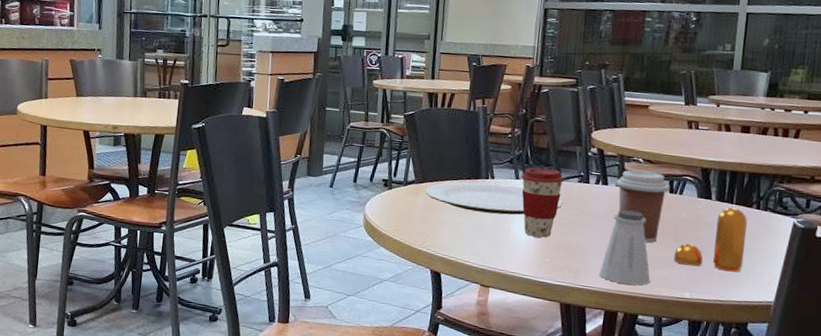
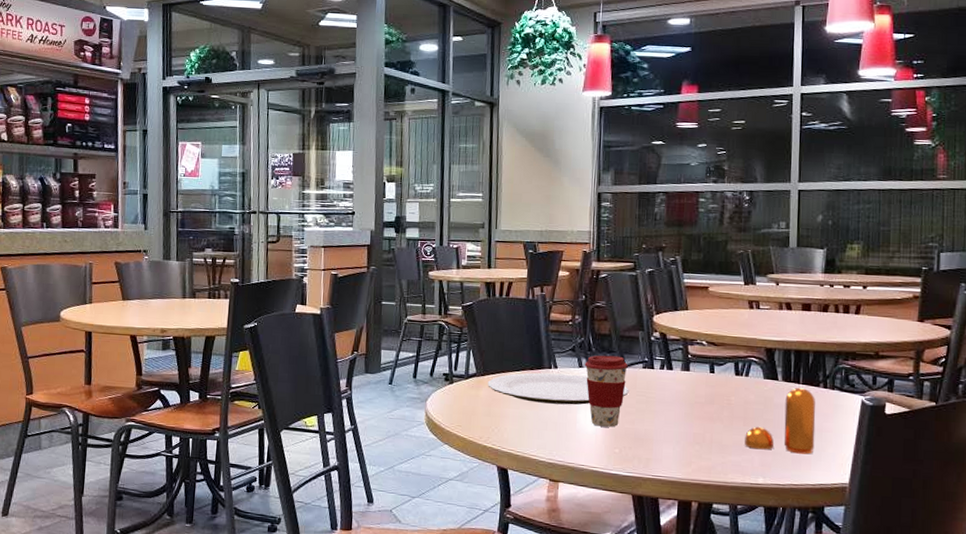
saltshaker: present [599,210,651,285] -> none [670,395,723,473]
coffee cup: present [615,170,670,243] -> none [680,353,736,428]

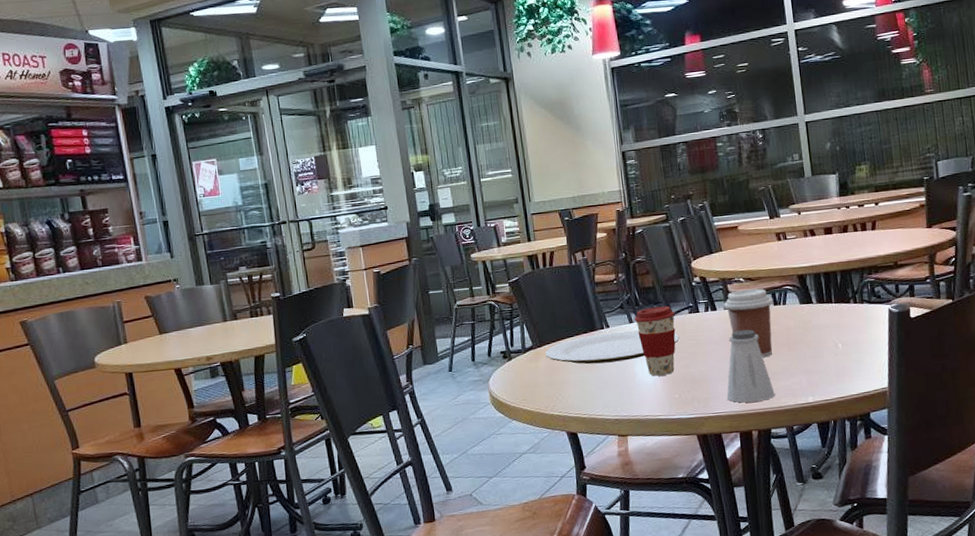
saltshaker: none [670,395,723,473] -> present [726,329,775,403]
coffee cup: none [680,353,736,428] -> present [723,288,774,358]
pepper shaker: present [745,388,816,455] -> none [791,307,854,371]

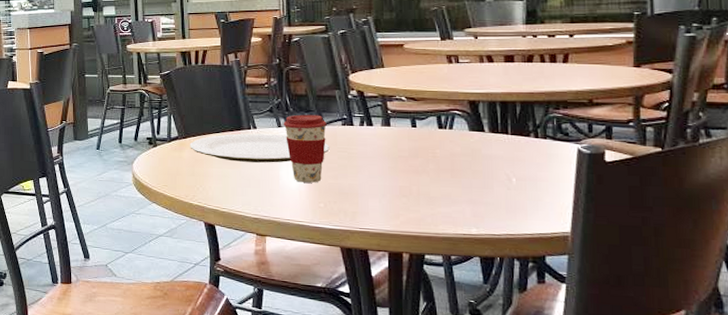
coffee cup: present [723,288,774,358] -> none [380,109,439,181]
saltshaker: present [726,329,775,403] -> none [377,149,432,224]

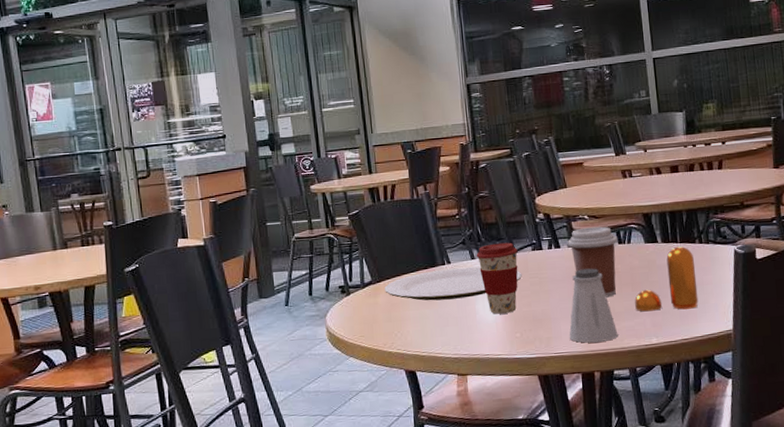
saltshaker: none [377,149,432,224] -> present [569,268,618,343]
coffee cup: none [380,109,439,181] -> present [567,226,618,298]
pepper shaker: none [454,138,530,204] -> present [635,246,699,312]

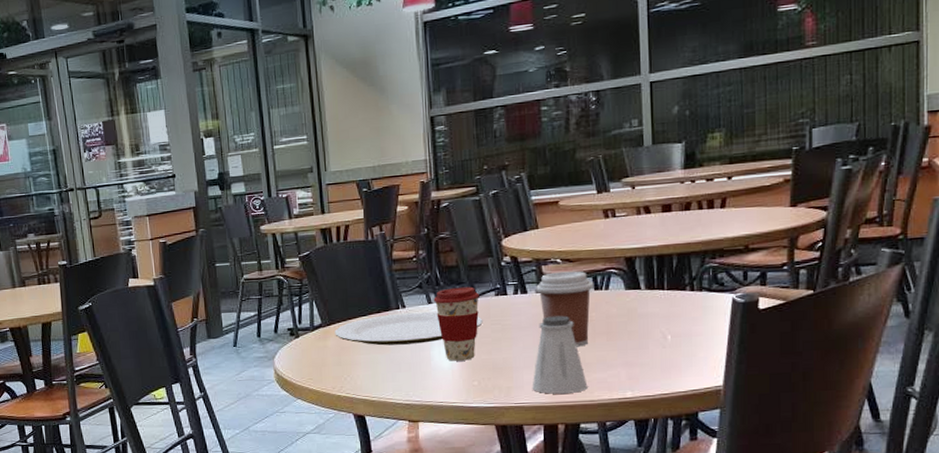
pepper shaker: present [635,246,699,312] -> none [609,294,684,363]

